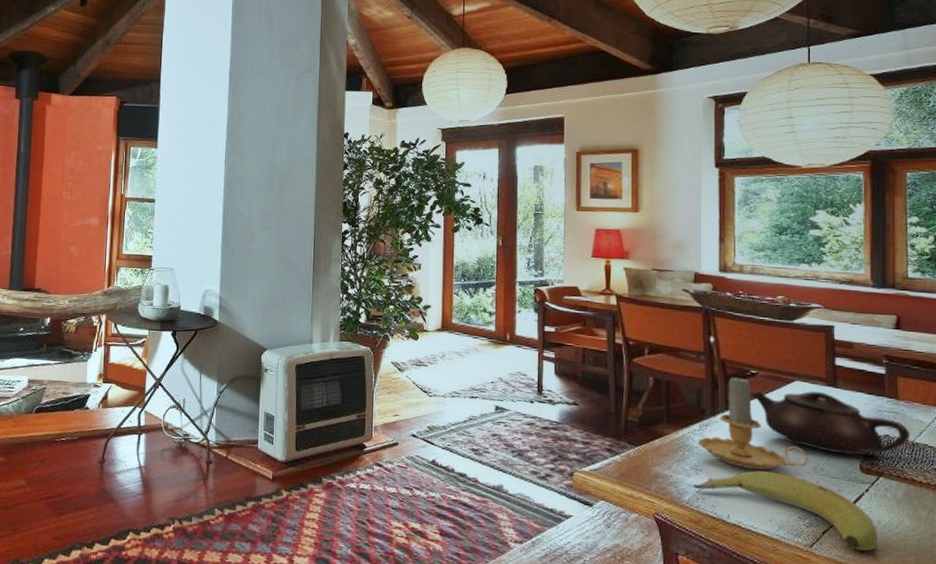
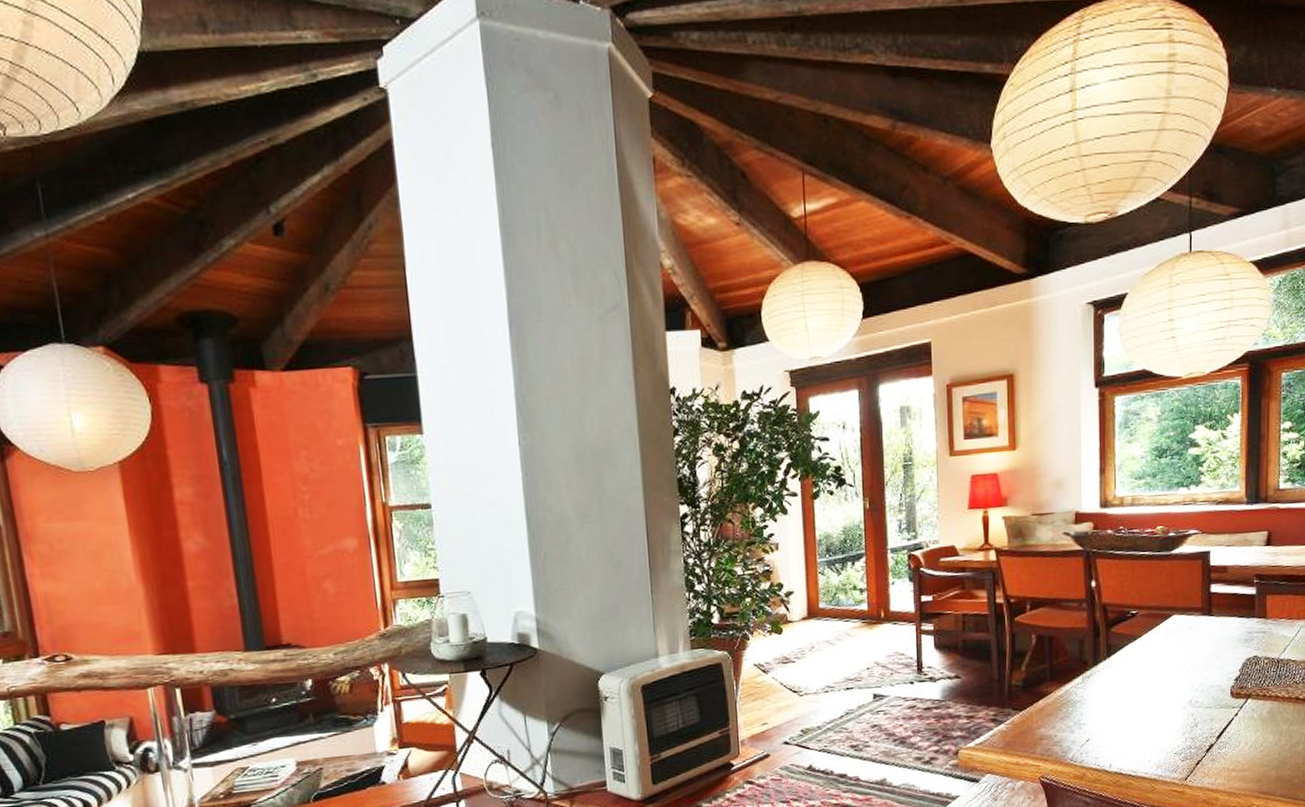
banana: present [691,470,878,551] -> none [1075,712,1244,775]
candle: present [698,374,808,470] -> none [1081,617,1184,714]
teapot: present [752,390,910,457] -> none [1132,623,1276,683]

